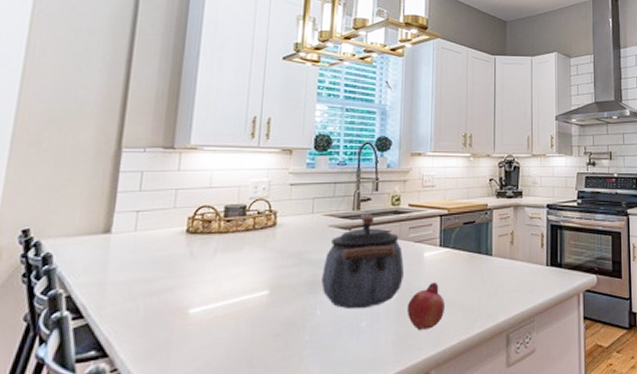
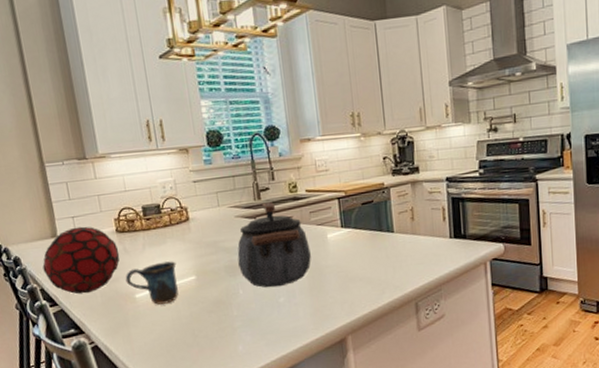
decorative orb: none [78,223,184,306] -> present [42,226,120,295]
mug: none [181,271,250,323] -> present [125,261,179,305]
fruit: present [406,281,445,330] -> none [318,259,354,303]

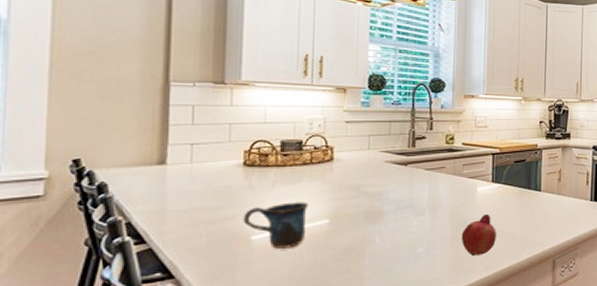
decorative orb: present [42,226,120,295] -> none [136,155,242,232]
kettle: present [237,202,311,288] -> none [380,151,458,237]
fruit: none [318,259,354,303] -> present [461,213,496,256]

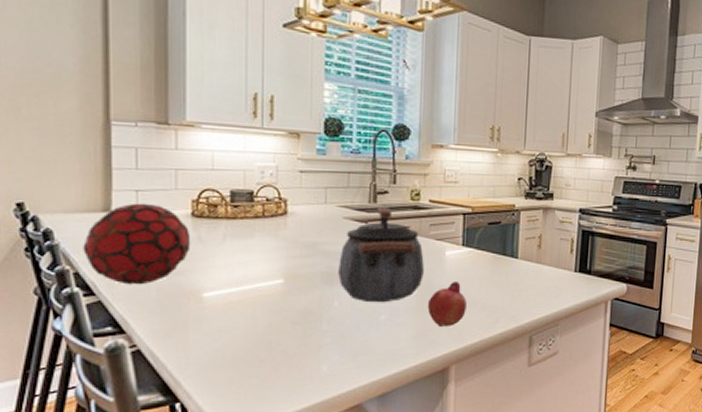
decorative orb: none [136,155,242,232] -> present [83,203,191,285]
mug: present [243,202,309,249] -> none [193,258,262,308]
kettle: none [380,151,458,237] -> present [338,207,424,303]

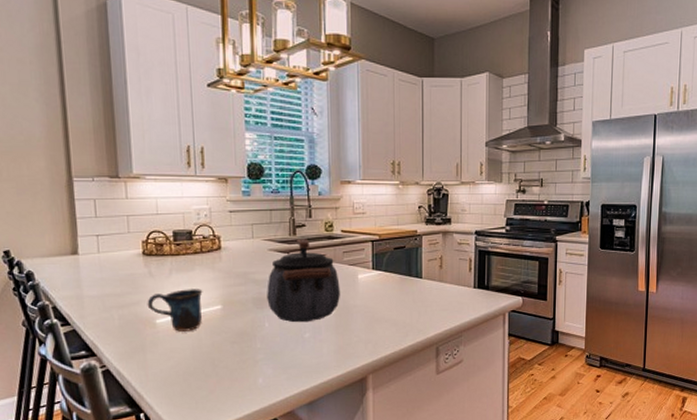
decorative orb: present [83,203,191,285] -> none [58,246,144,315]
mug: none [193,258,262,308] -> present [147,289,203,332]
fruit: present [427,280,467,326] -> none [345,300,379,341]

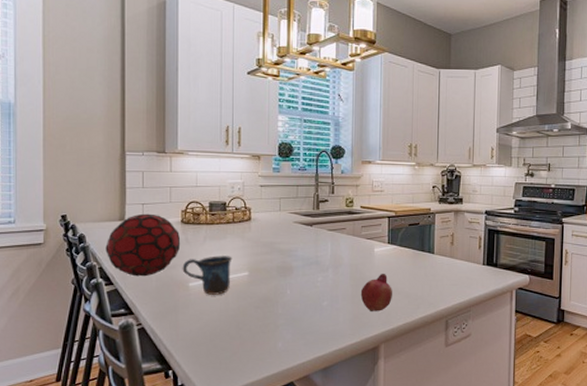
decorative orb: none [58,246,144,315] -> present [105,213,181,277]
kettle: present [267,239,340,323] -> none [290,213,357,291]
fruit: none [345,300,379,341] -> present [360,273,392,311]

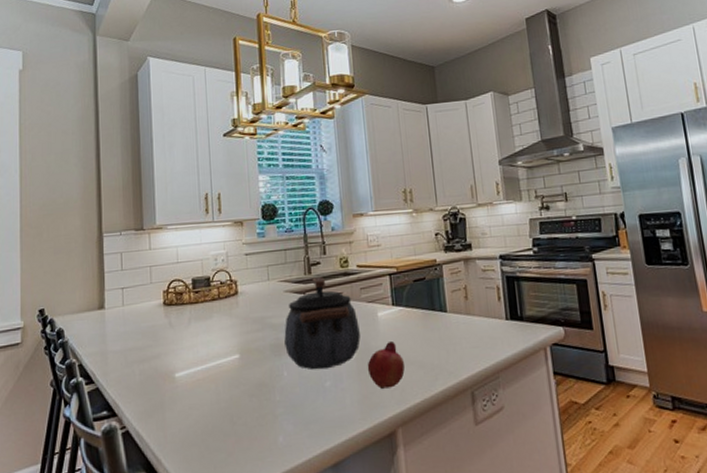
decorative orb: present [105,213,181,277] -> none [85,298,164,372]
mug: present [182,256,233,295] -> none [167,337,221,386]
kettle: none [290,213,357,291] -> present [284,277,360,370]

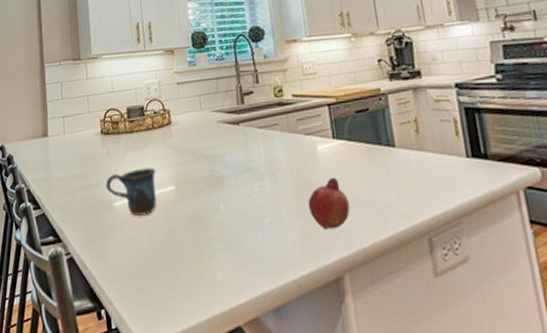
mug: none [167,337,221,386] -> present [105,168,157,216]
kettle: present [284,277,360,370] -> none [219,107,299,206]

